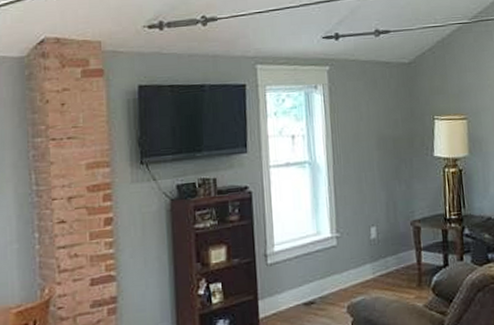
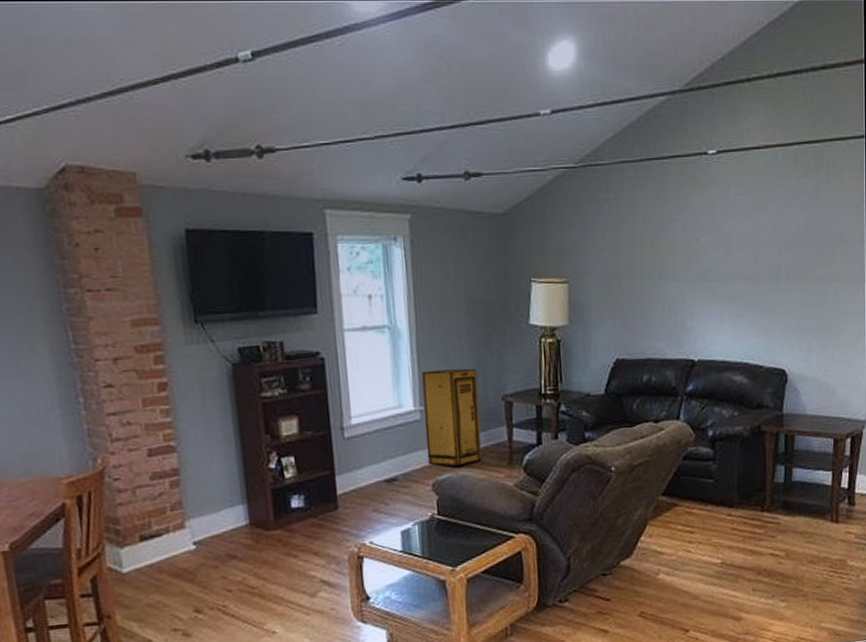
storage cabinet: none [338,197,393,289] -> present [422,368,482,467]

